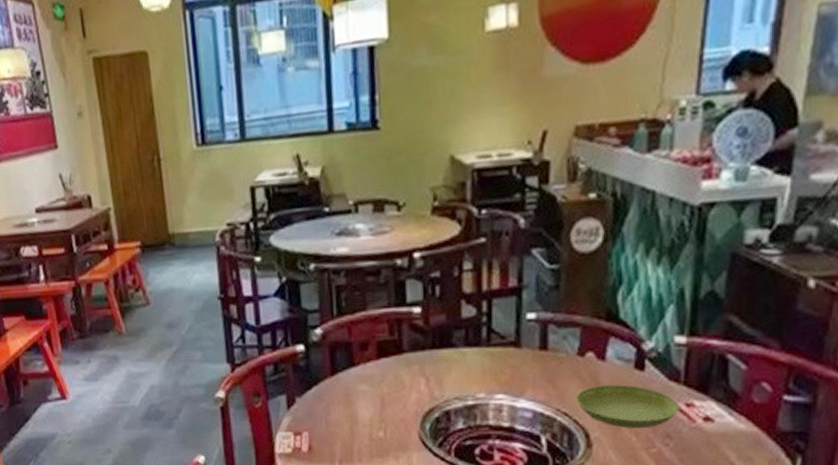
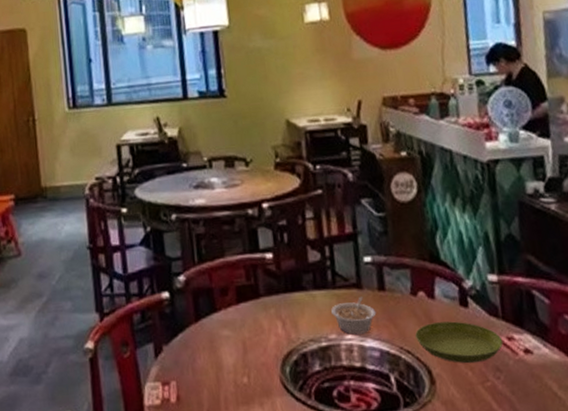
legume: none [481,355,534,394] -> present [330,296,377,335]

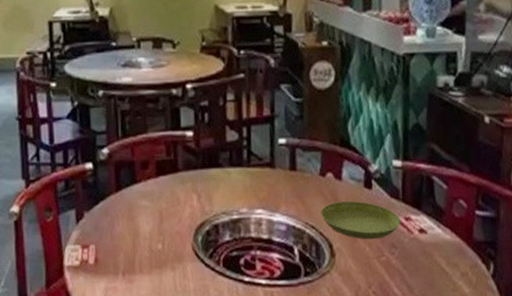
legume: present [330,296,377,335] -> none [243,175,286,209]

